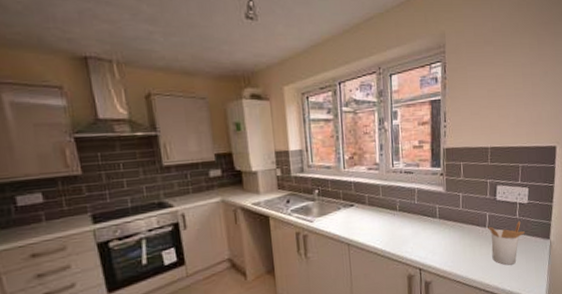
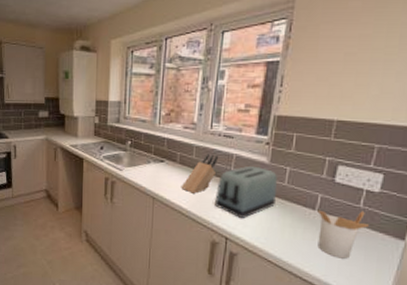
knife block: none [373,191,403,233] -> present [181,154,218,194]
toaster: none [405,196,455,247] -> present [215,165,277,218]

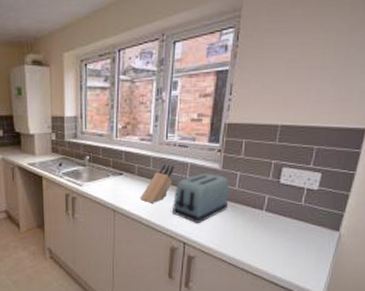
utensil holder: present [317,209,369,259] -> none [265,208,309,252]

